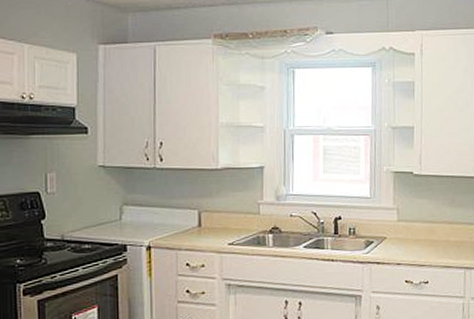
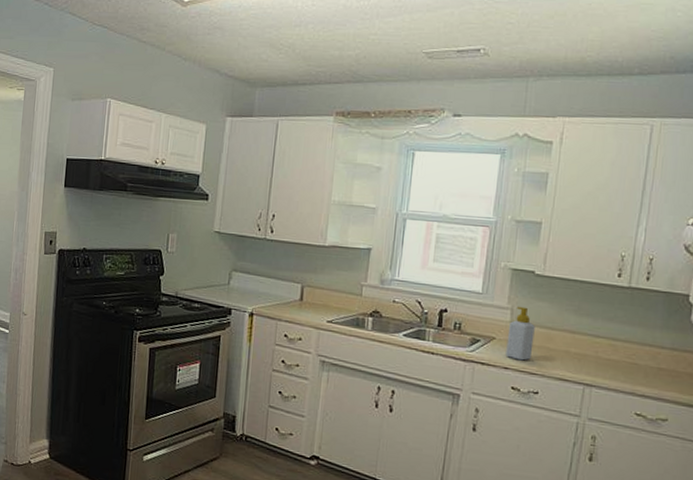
soap bottle: none [396,205,420,255] -> present [506,306,535,361]

